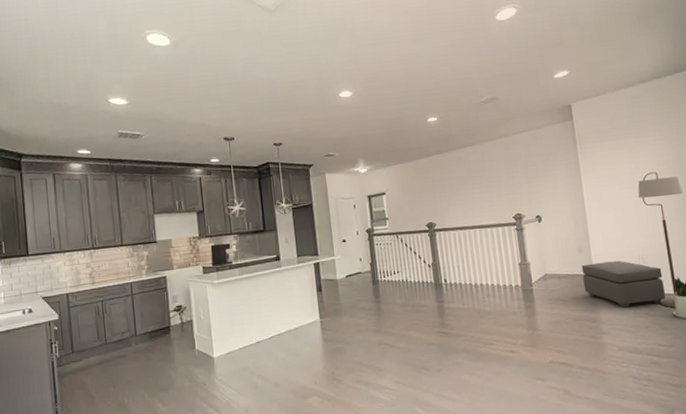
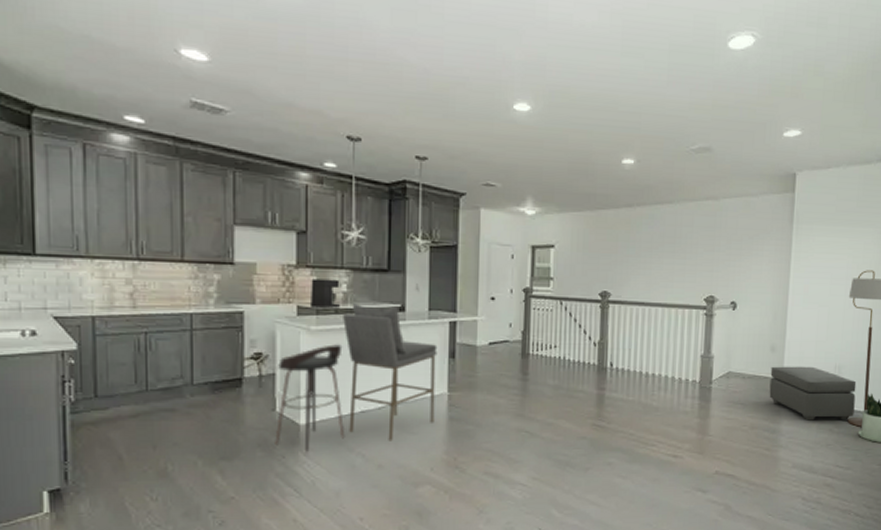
bar stool: none [193,292,248,380] -> present [275,344,345,453]
bar stool: none [236,257,313,364] -> present [343,304,438,442]

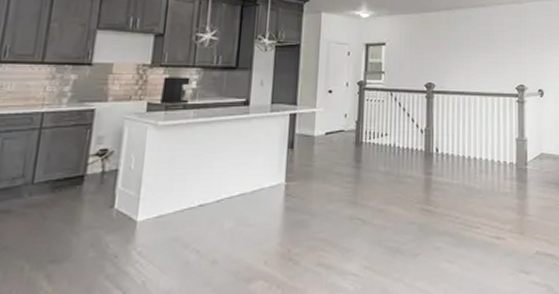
bar stool: present [275,344,345,453] -> none [109,138,188,252]
bar stool: present [343,304,438,442] -> none [185,99,278,235]

